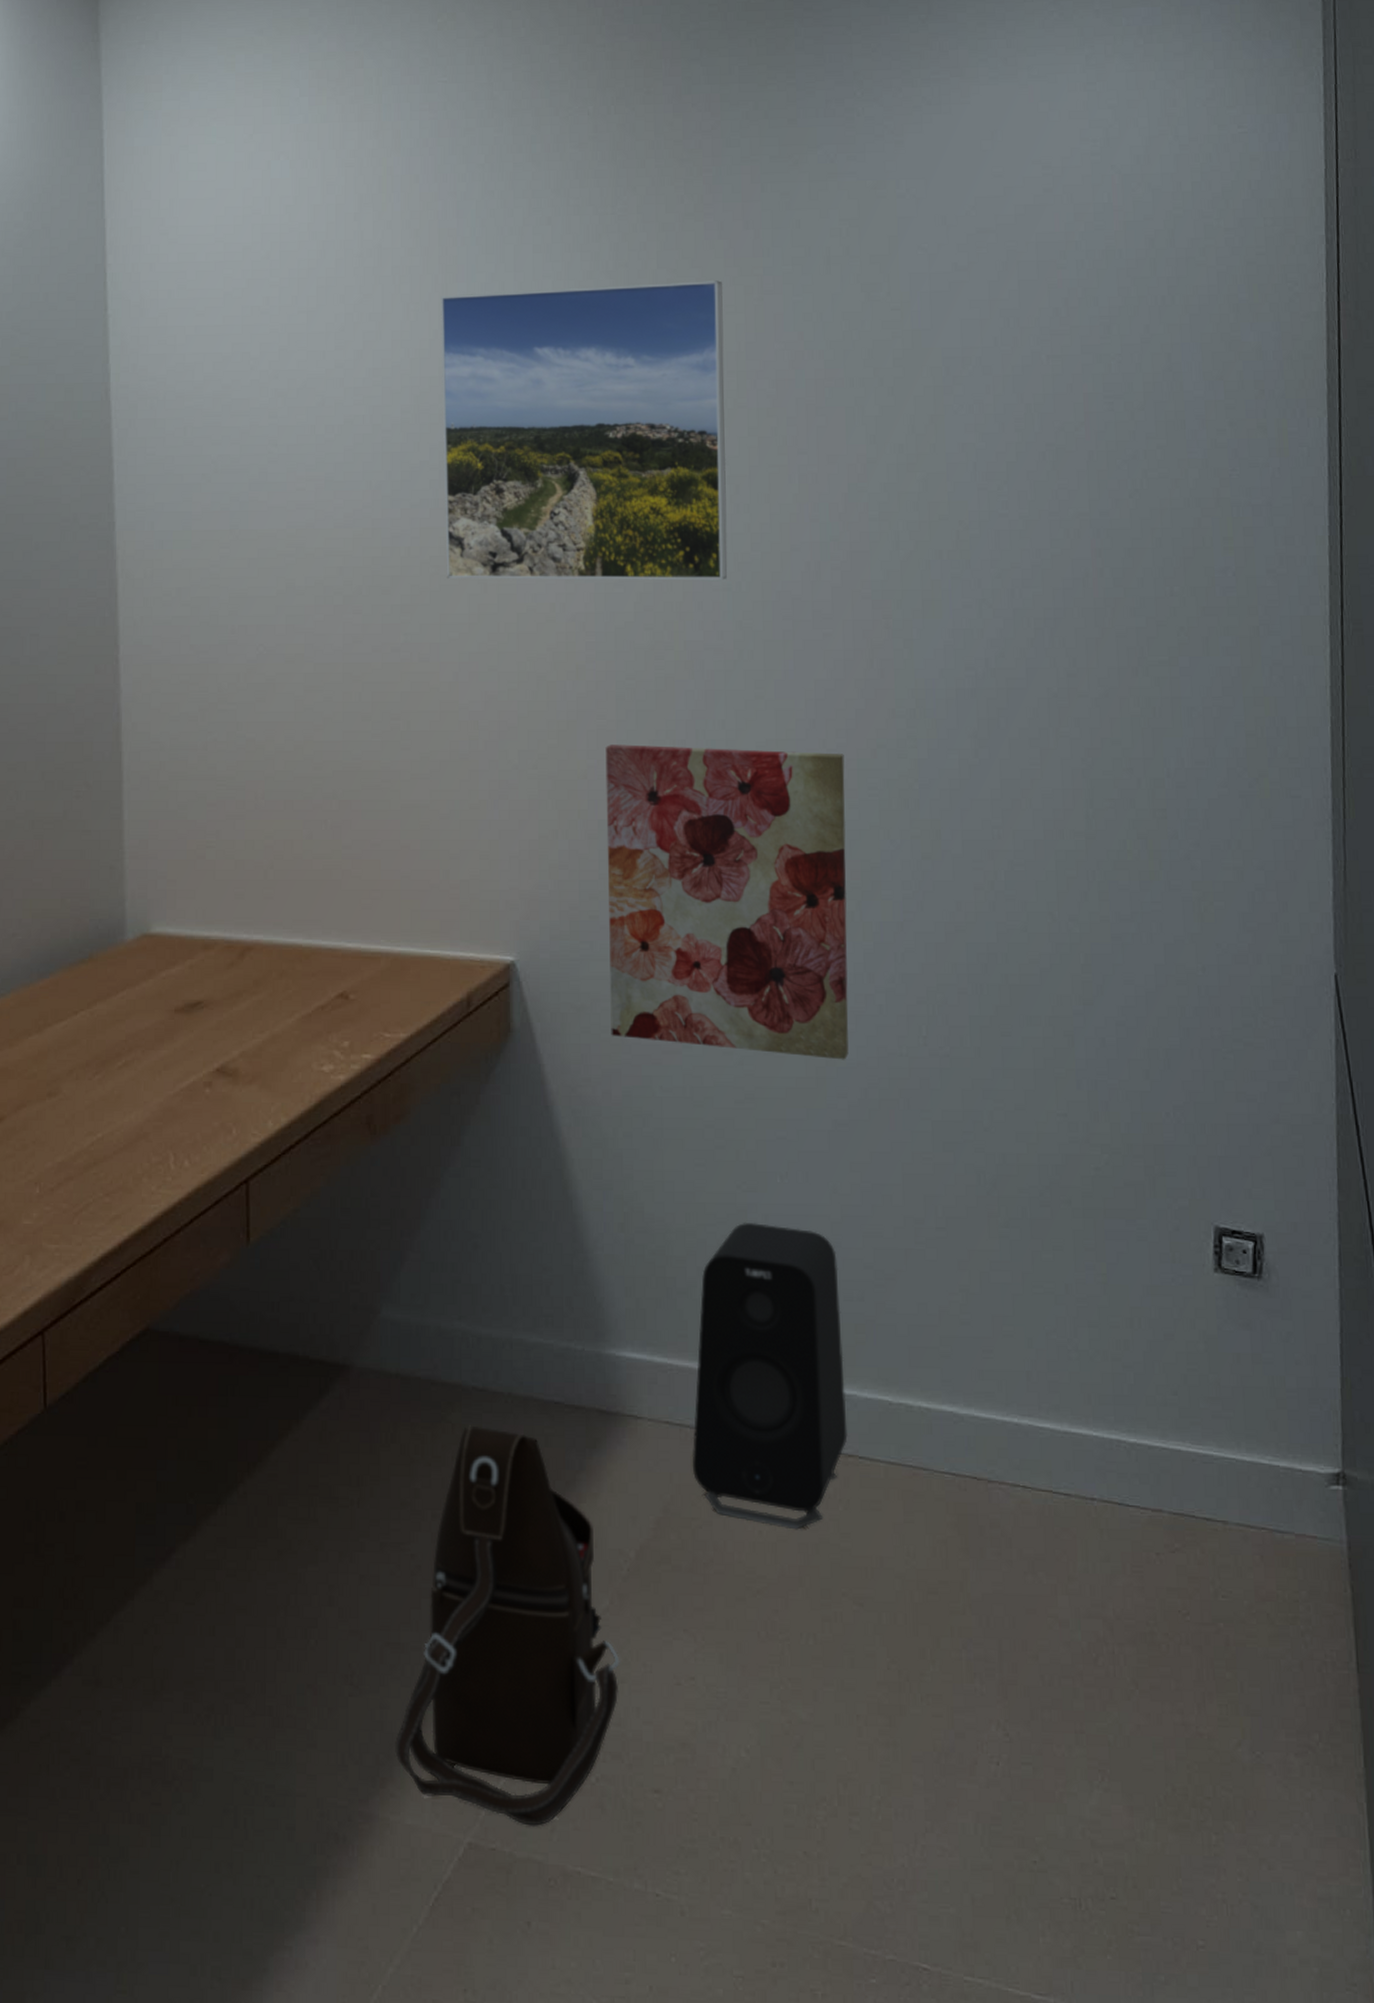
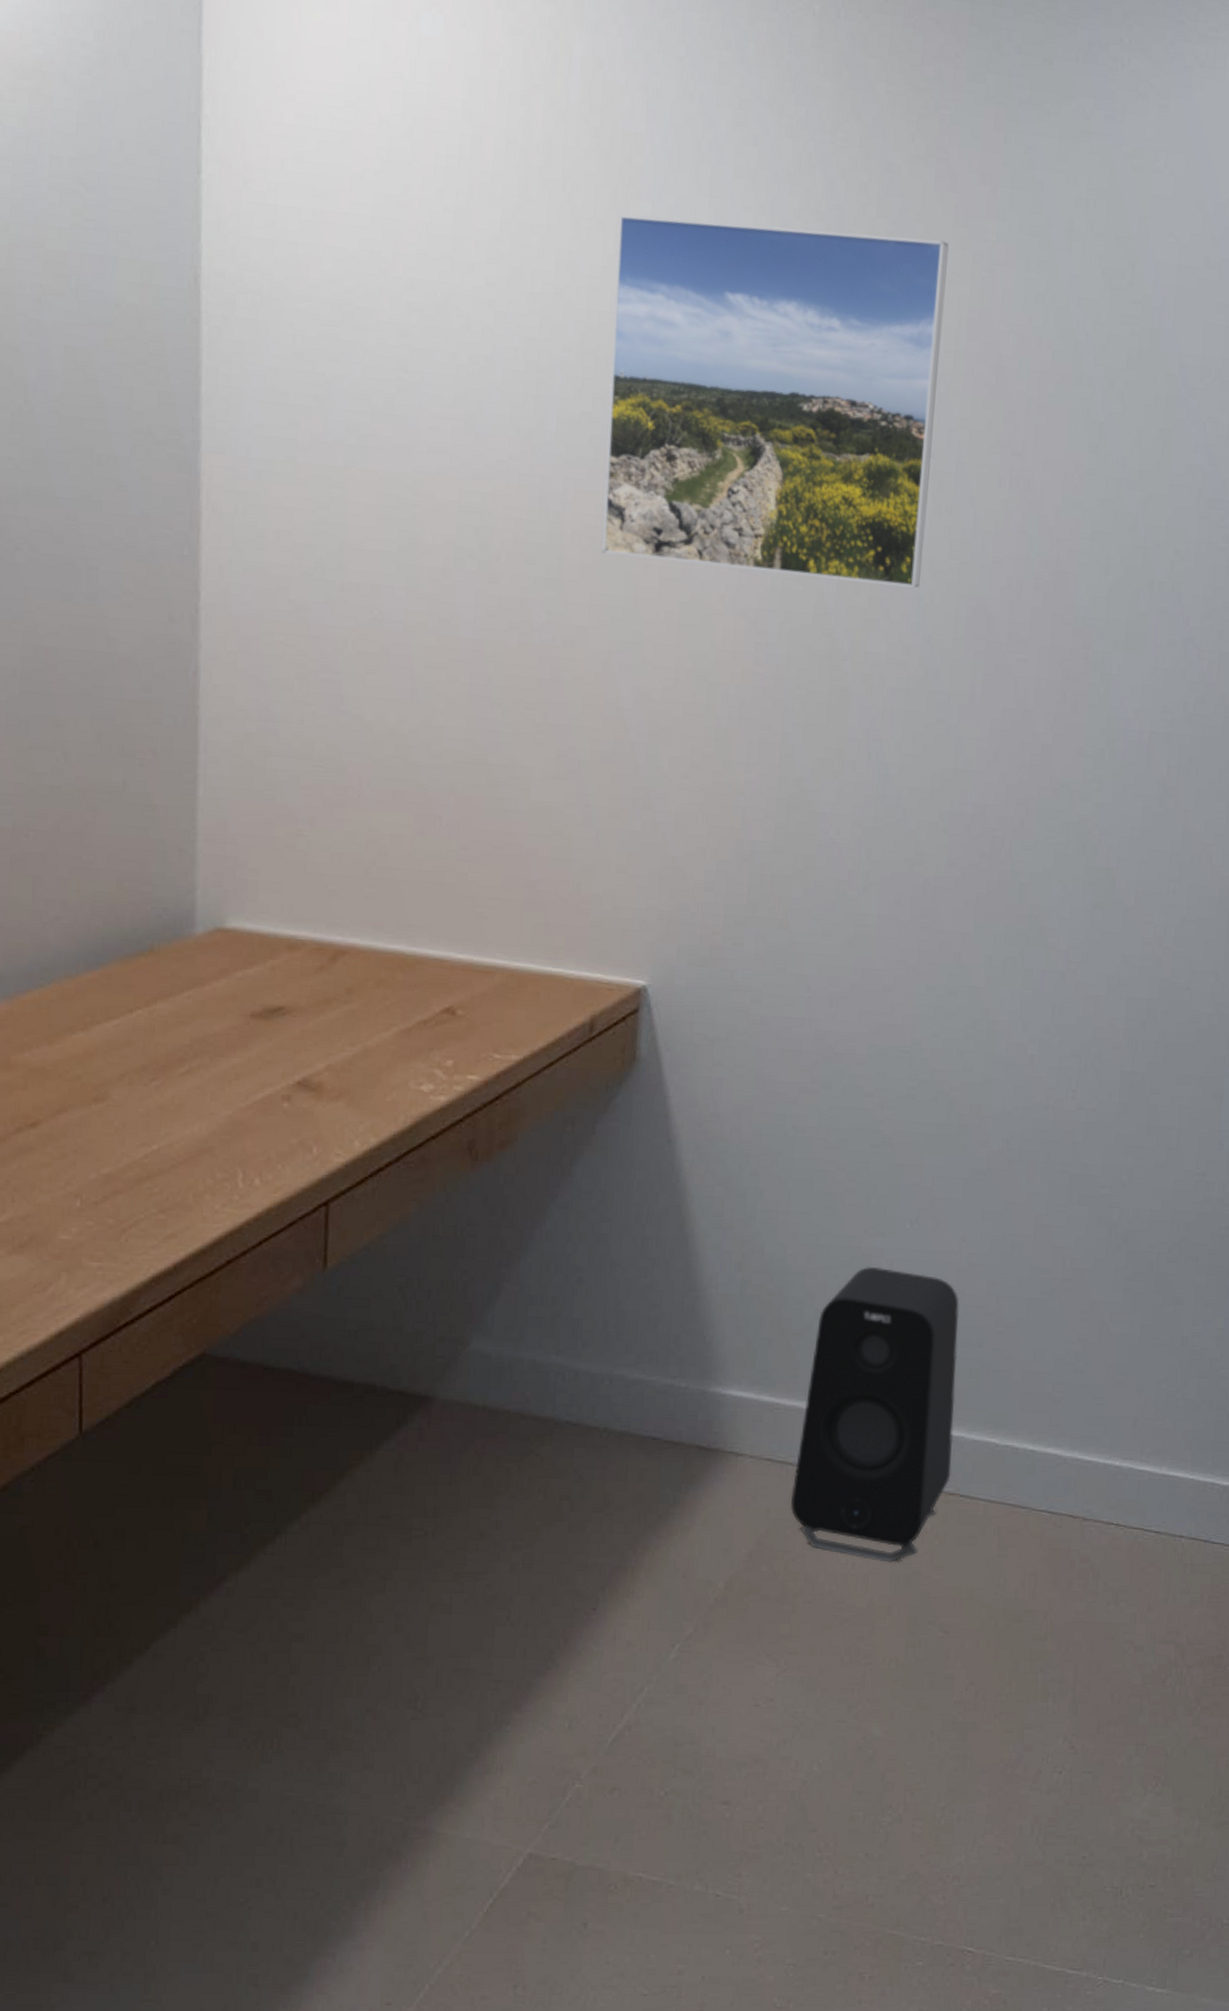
shoulder bag: present [395,1425,620,1826] -> none [457,1459,700,1837]
wall art: present [605,744,849,1060] -> none [745,759,1025,1109]

